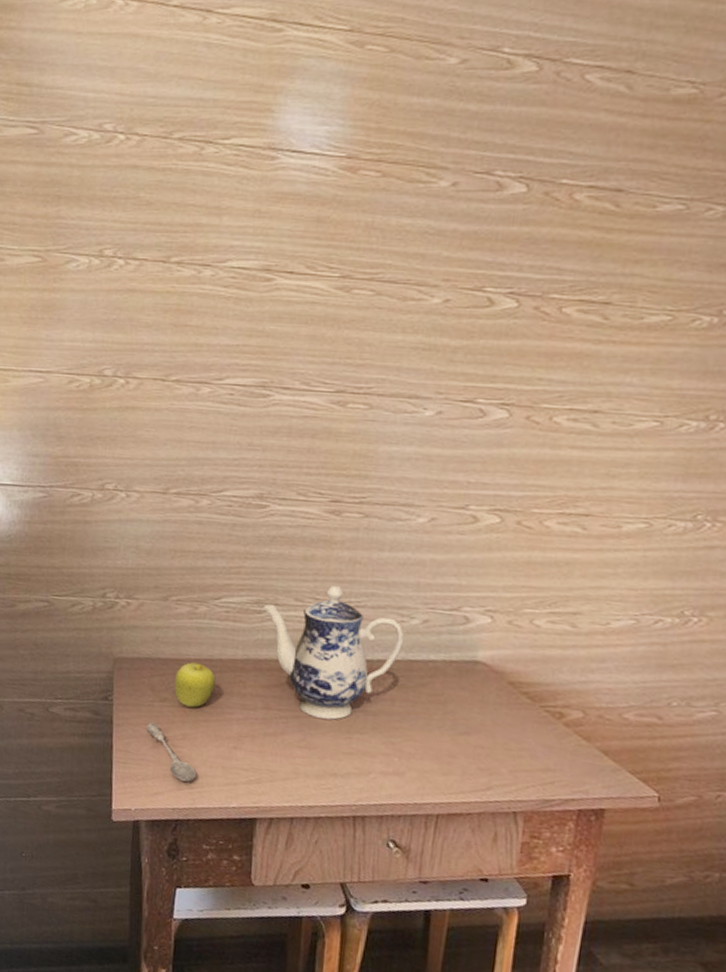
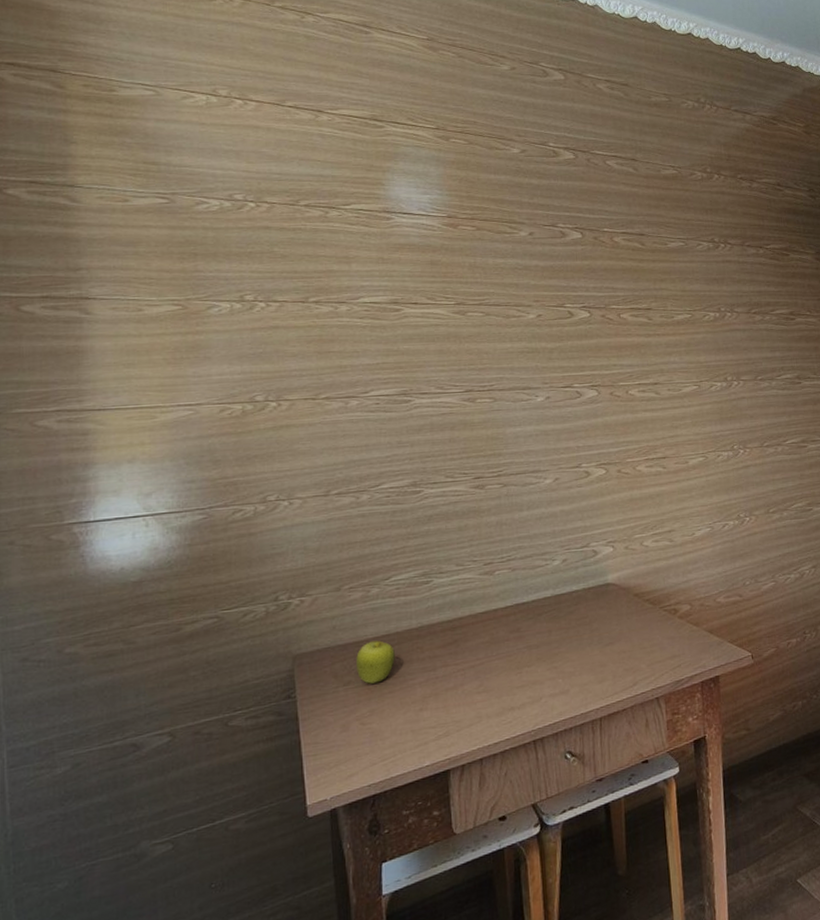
soupspoon: present [146,721,196,783] -> none [333,707,387,757]
teapot: present [263,584,404,720] -> none [429,546,551,663]

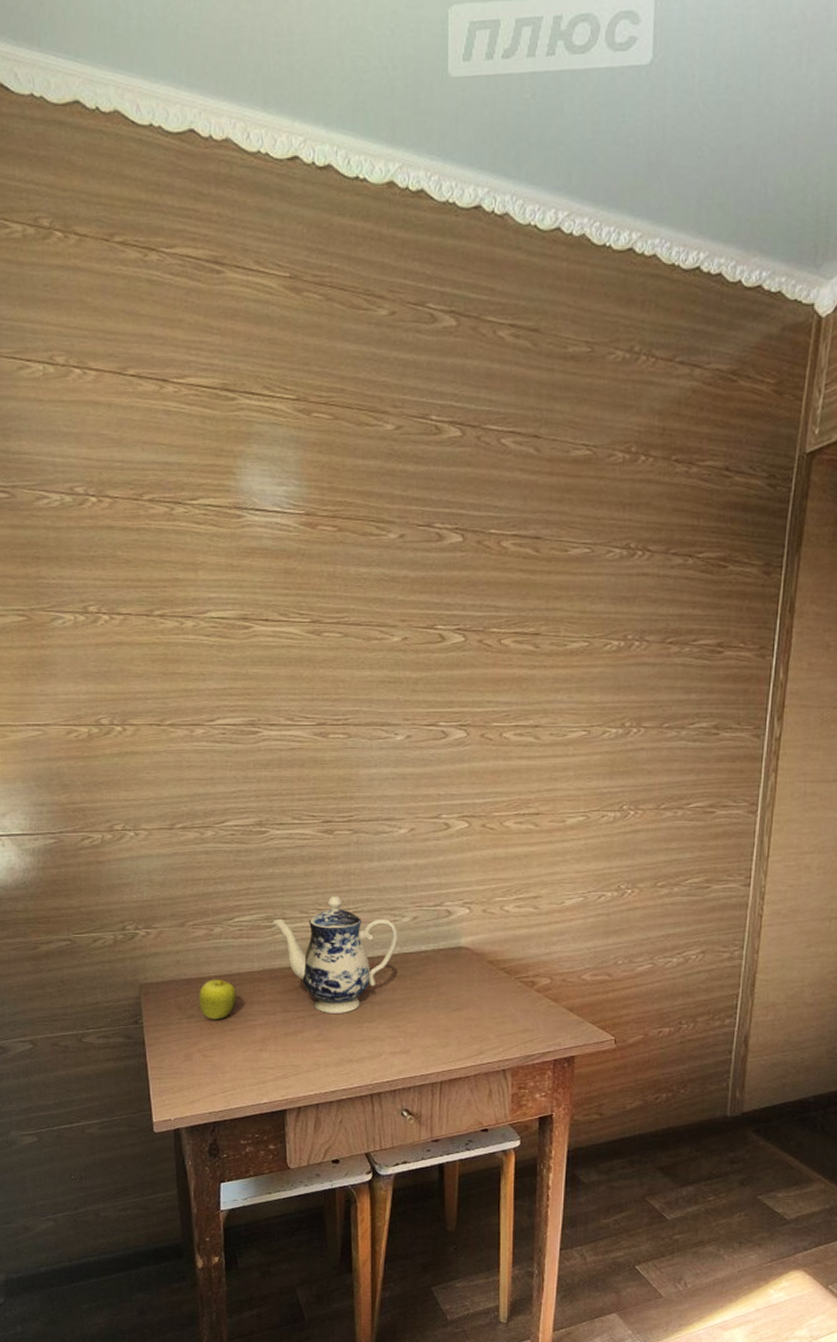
teapot: none [429,546,551,663] -> present [272,895,399,1013]

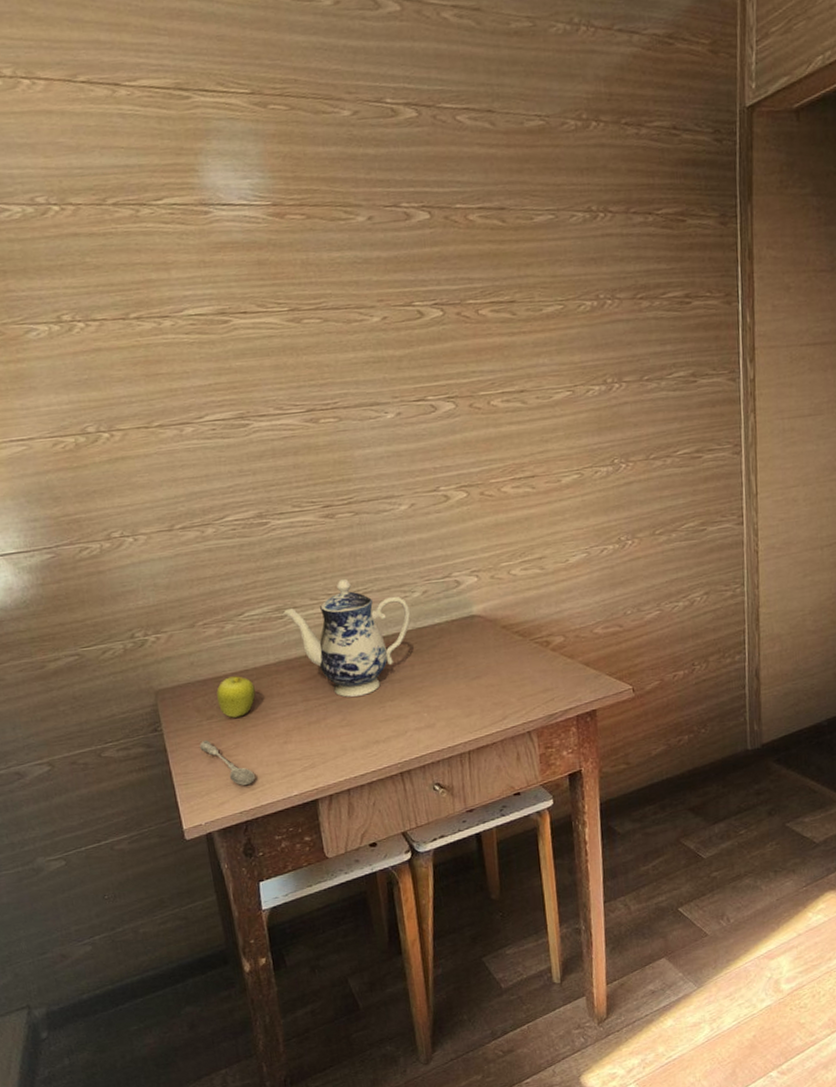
soupspoon: none [177,1037,227,1088] -> present [200,739,255,786]

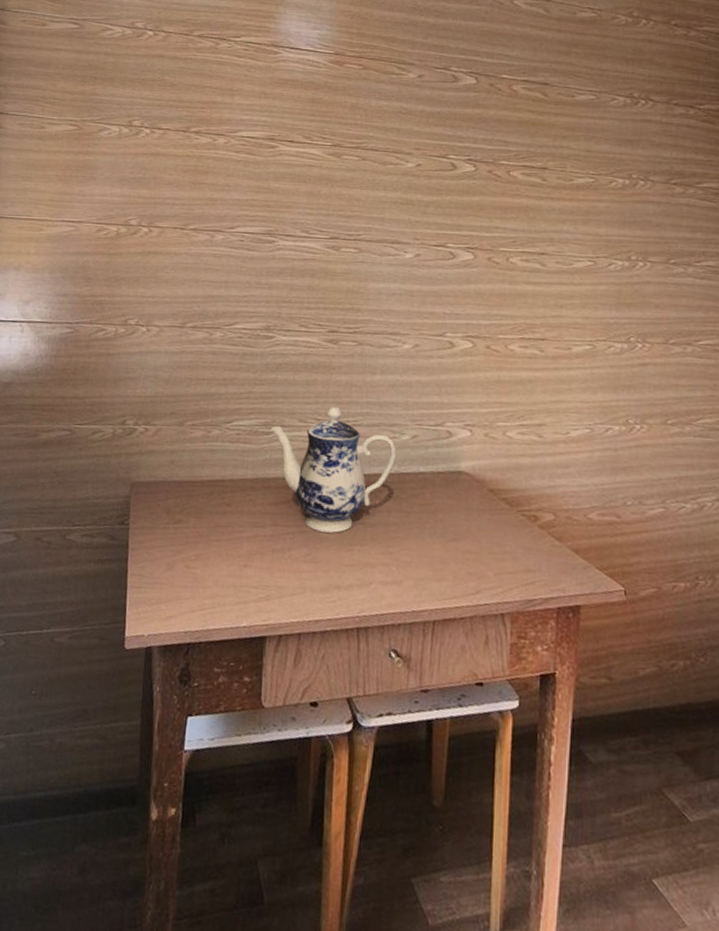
soupspoon: present [200,739,255,786] -> none [161,544,208,604]
fruit: present [216,676,256,718] -> none [188,483,227,528]

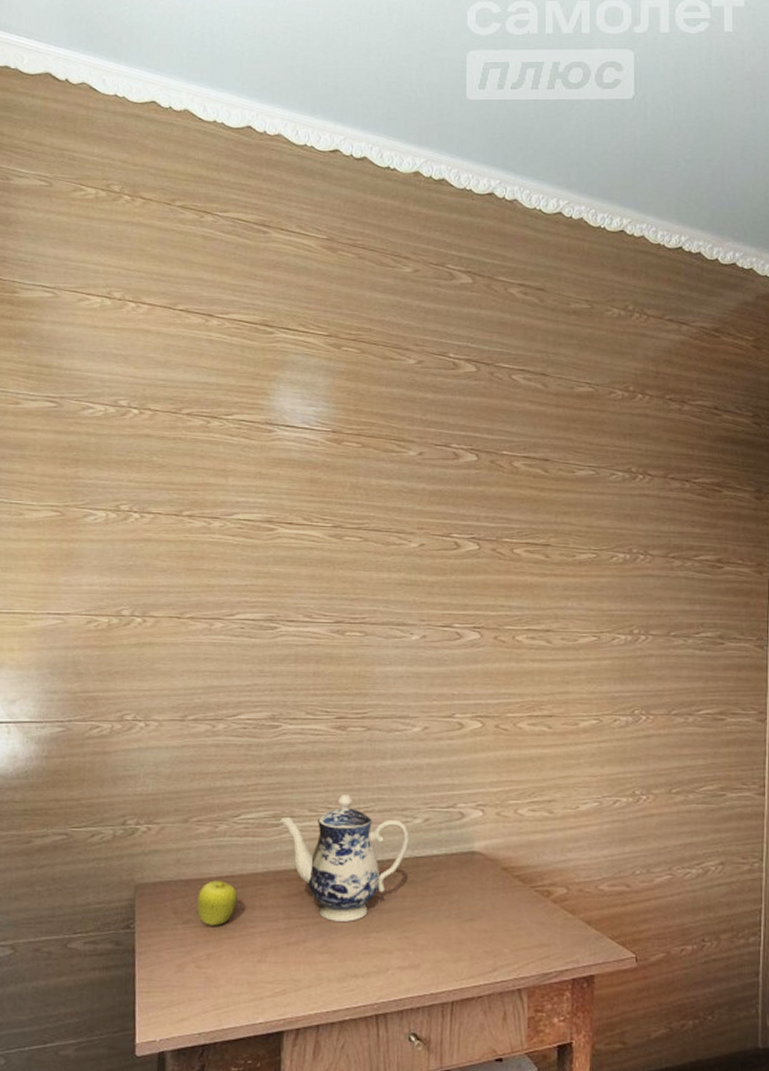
fruit: none [188,483,227,528] -> present [197,880,238,926]

